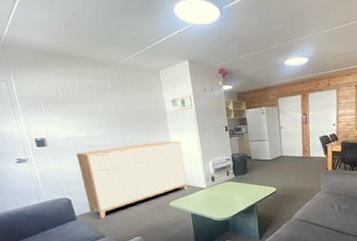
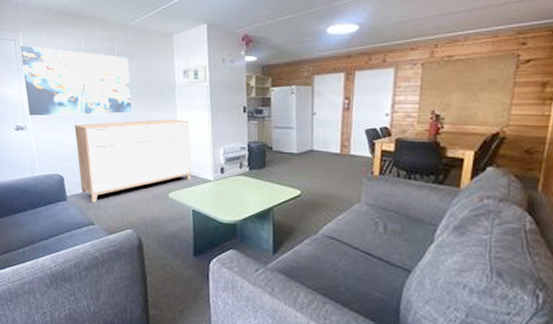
wall art: none [13,85,130,149] -> present [20,45,133,116]

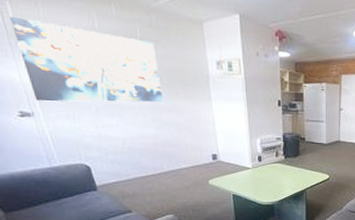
sideboard: present [74,119,192,203] -> none [97,110,231,192]

